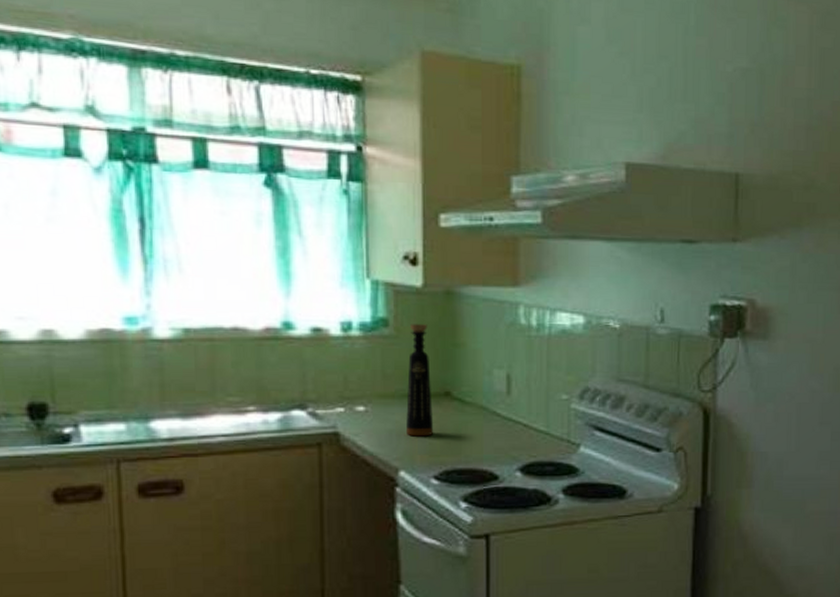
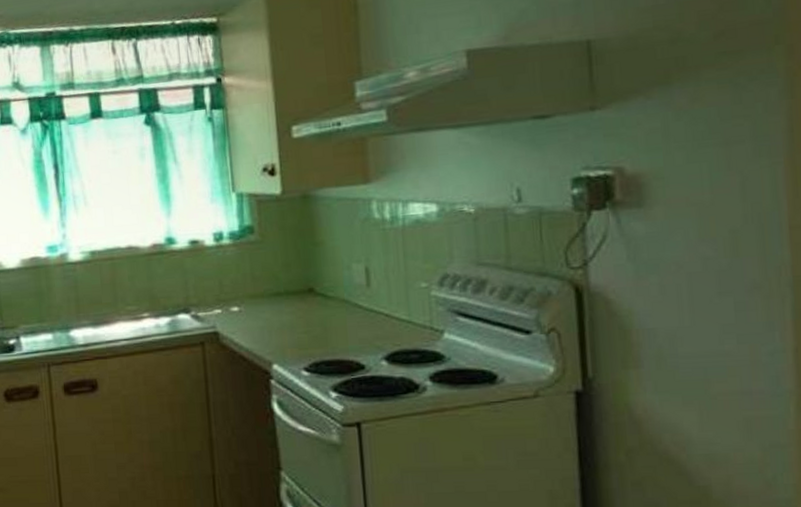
bottle: present [406,324,434,437] -> none [272,228,301,332]

